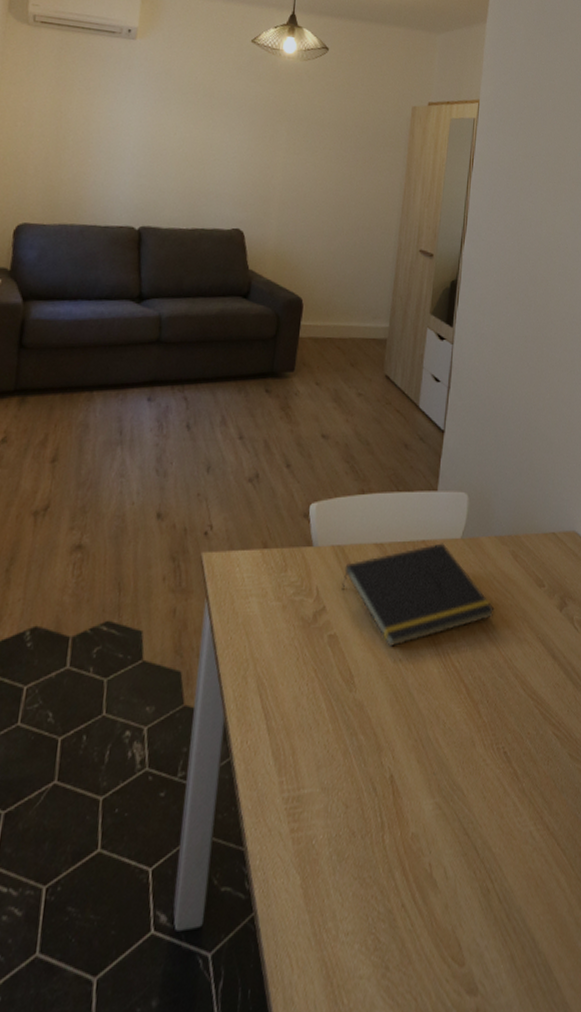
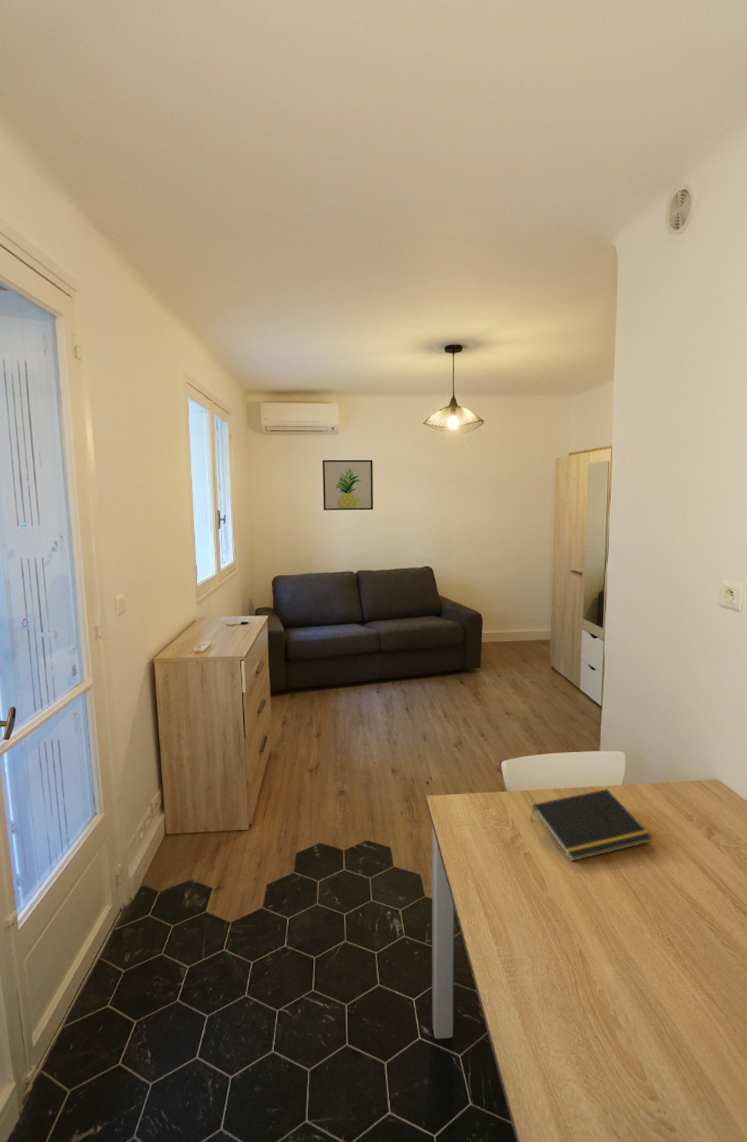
wall art: none [101,70,180,147] -> present [322,459,373,511]

